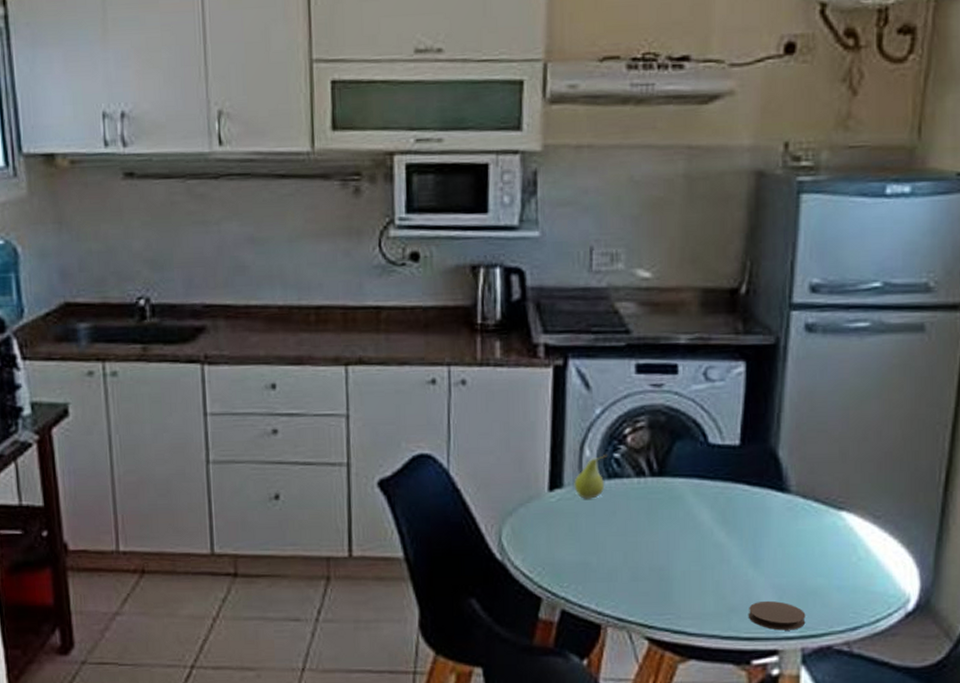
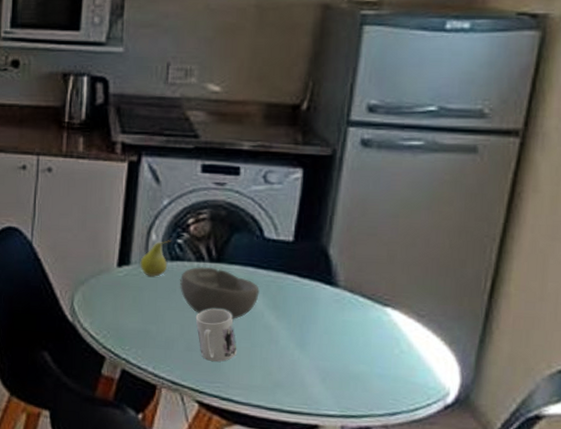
bowl: none [620,482,707,540] -> present [180,266,260,319]
mug: none [639,530,687,590] -> present [195,309,237,362]
coaster: present [748,600,806,631] -> none [292,380,347,409]

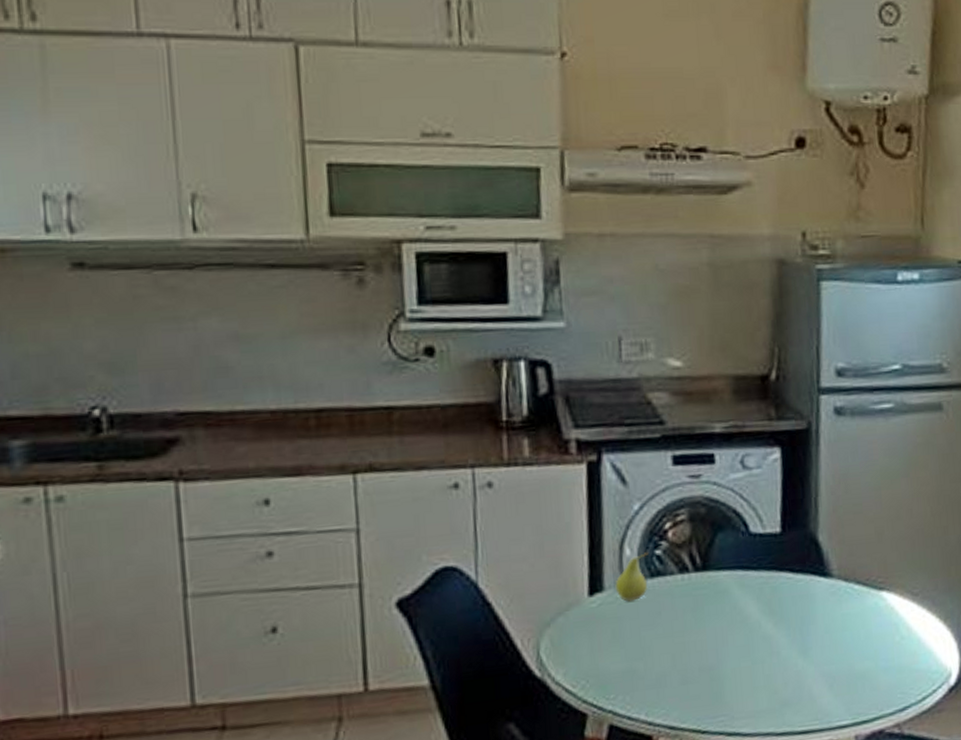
bowl: present [180,266,260,319] -> none [664,577,753,637]
mug: present [195,309,237,362] -> none [687,626,738,692]

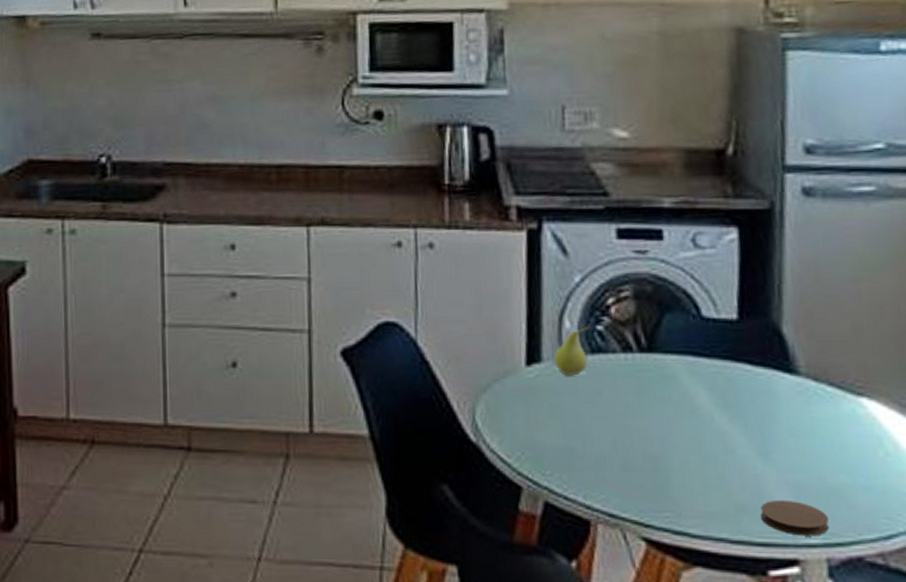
coaster: none [800,689,857,720] -> present [760,499,830,536]

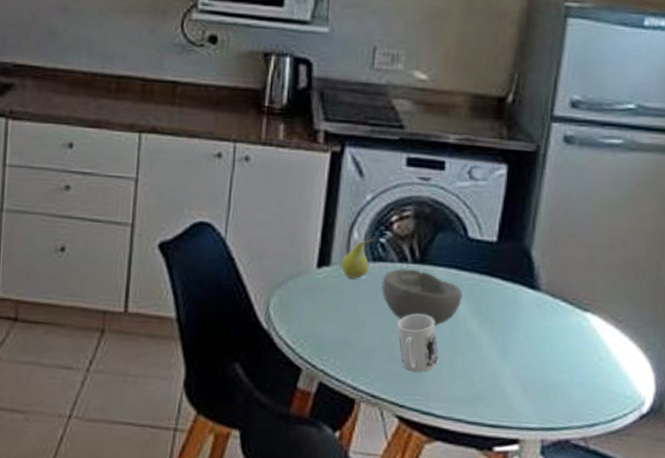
bowl: none [605,358,705,425] -> present [382,267,463,326]
mug: none [629,413,686,483] -> present [397,314,439,372]
coaster: present [760,499,830,536] -> none [493,390,547,422]

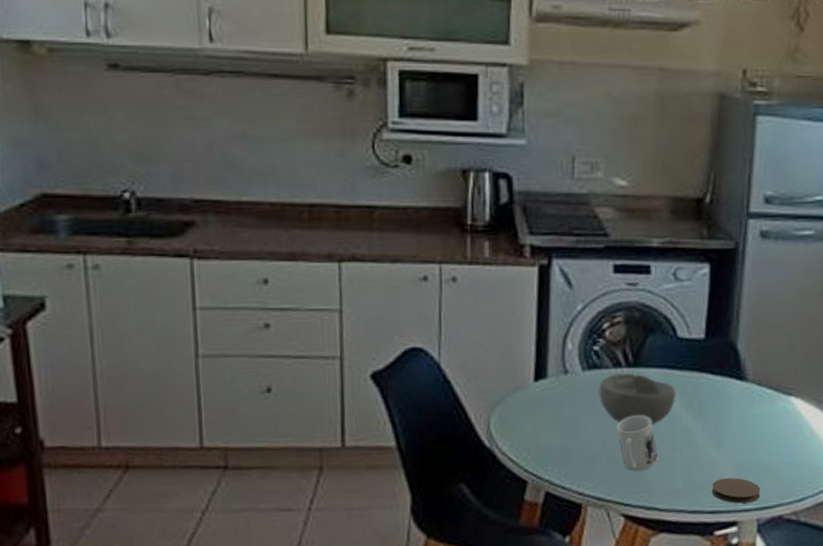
fruit: present [341,238,374,279] -> none [557,346,588,389]
coaster: none [493,390,547,422] -> present [711,477,761,504]

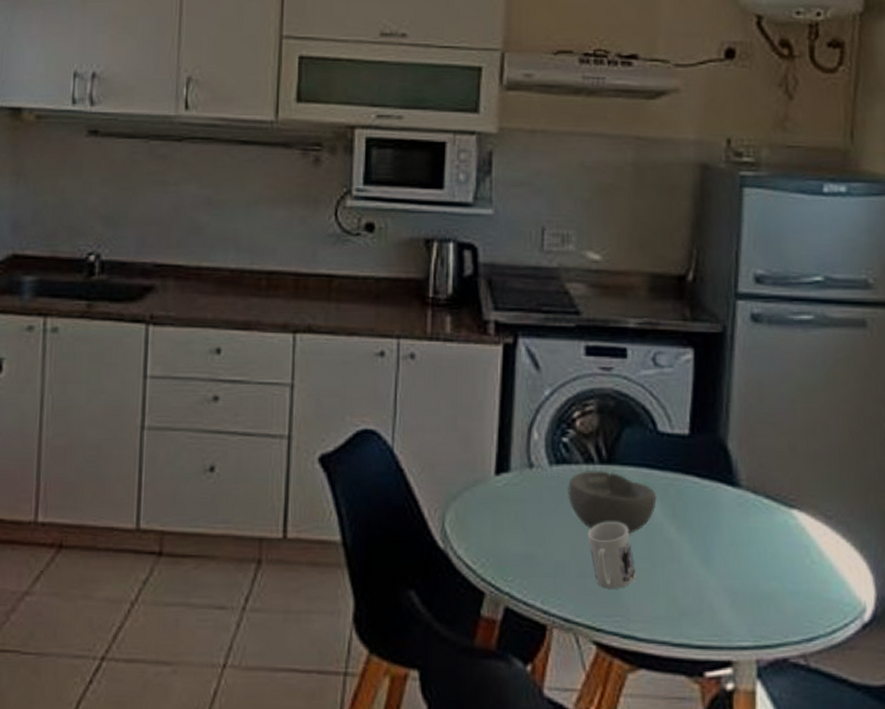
coaster: present [711,477,761,504] -> none [700,604,760,639]

